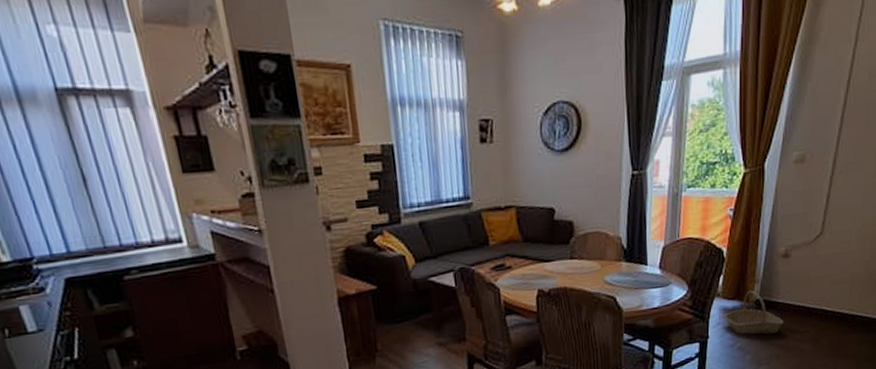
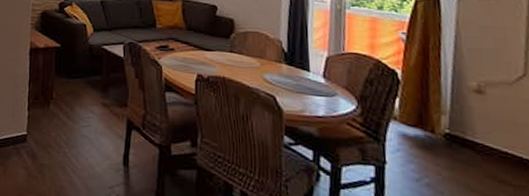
basket: present [724,290,784,335] -> none [404,121,487,179]

